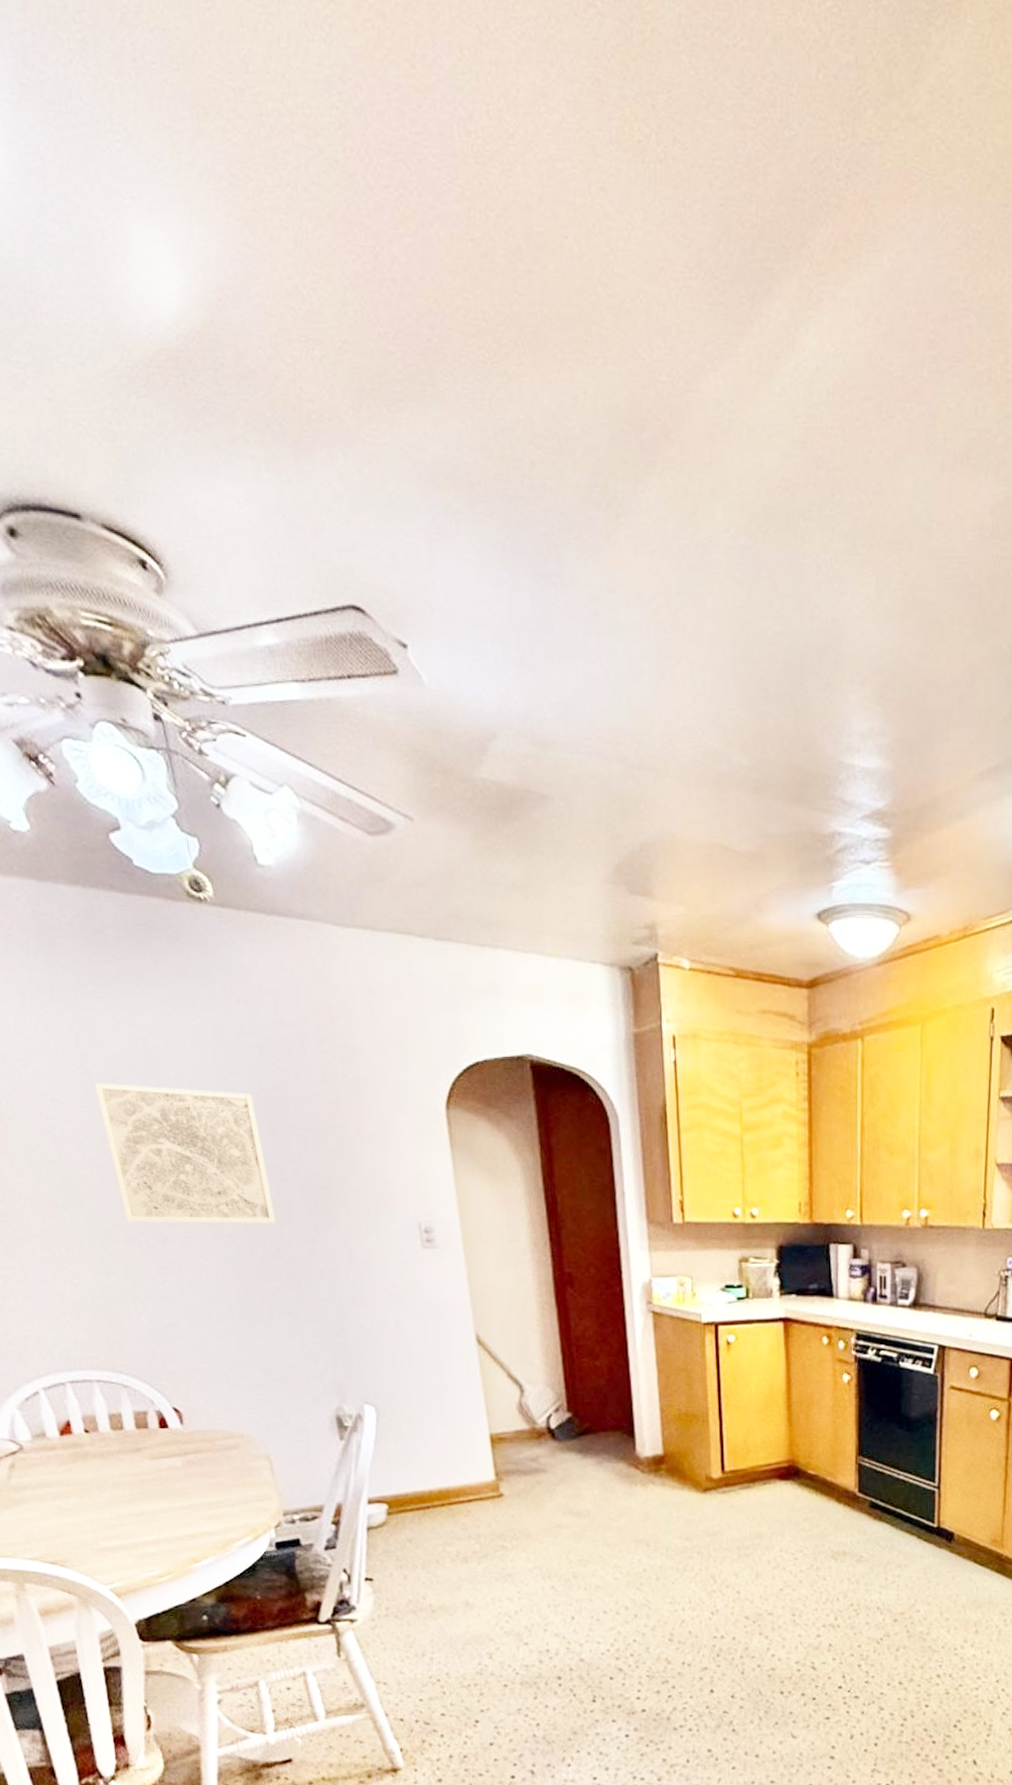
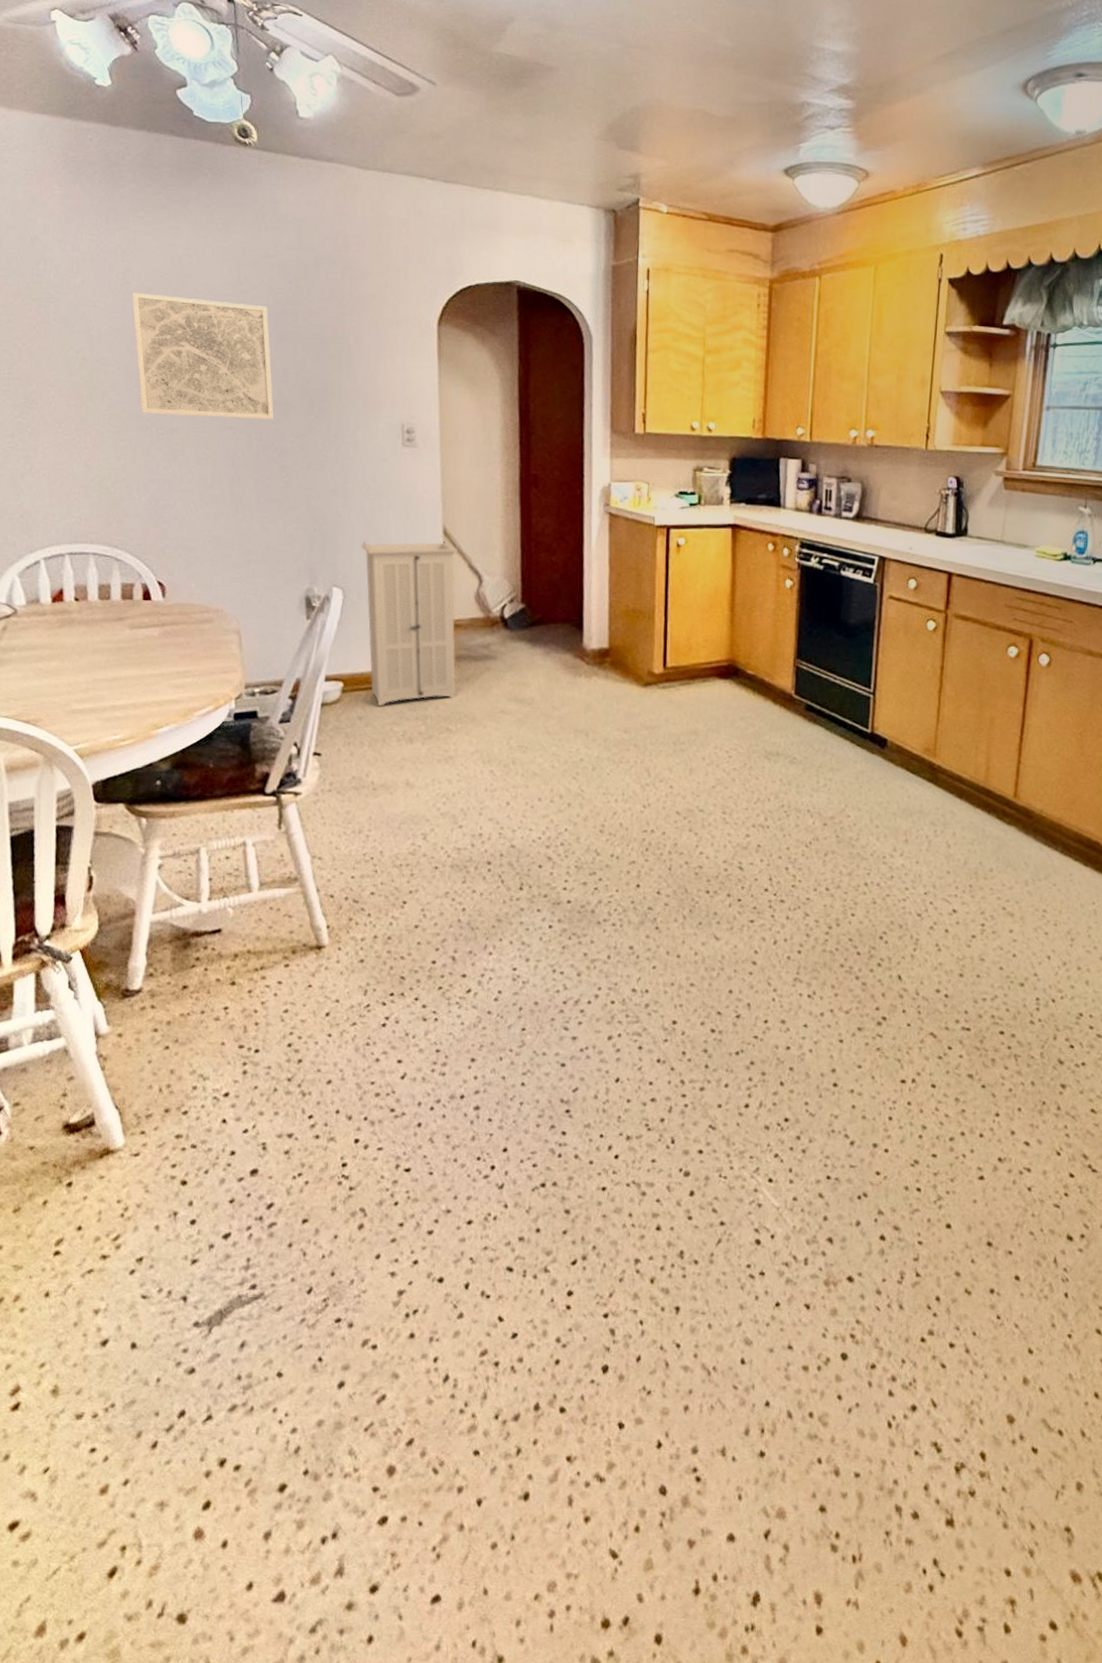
storage cabinet: none [389,1350,508,1527] -> present [361,542,458,706]

